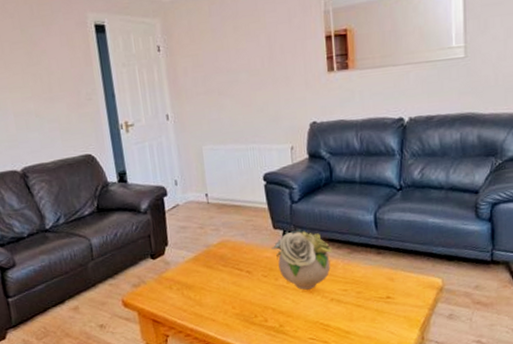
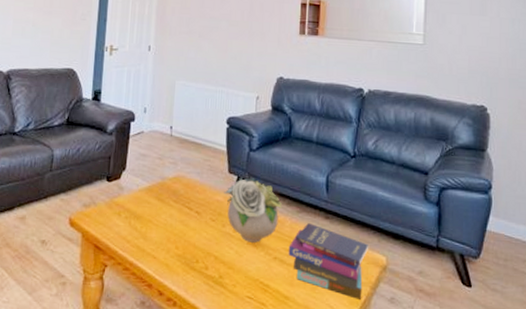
books: none [344,261,424,322] -> present [288,223,369,300]

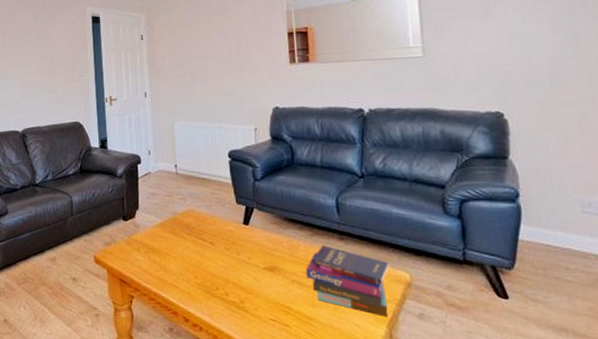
flower arrangement: present [224,177,283,243] -> none [234,206,295,268]

